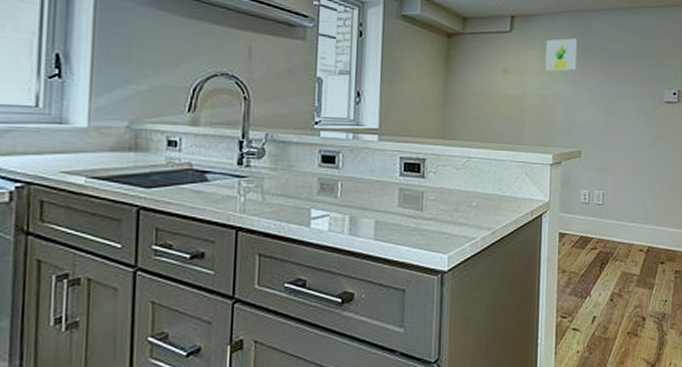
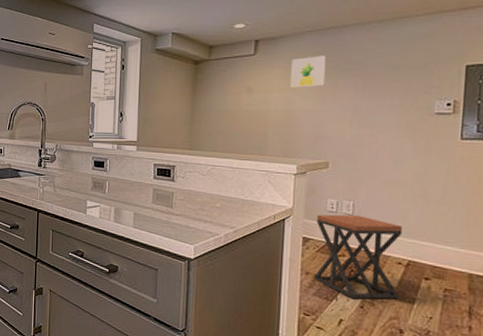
stool: none [570,204,643,293] -> present [314,214,403,299]

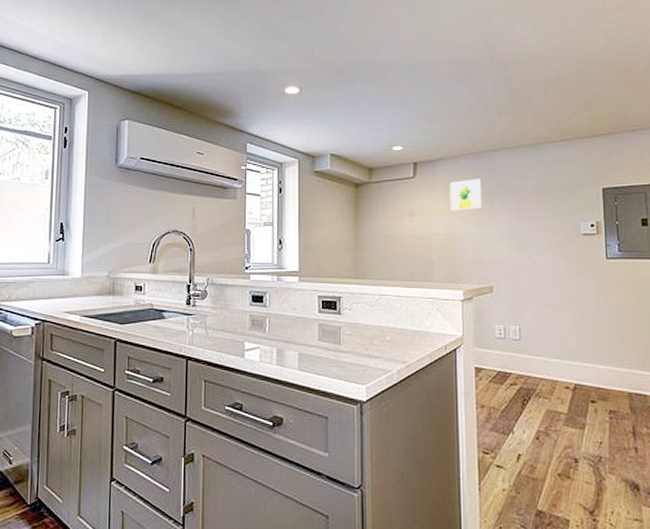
stool: present [314,214,403,299] -> none [486,339,569,431]

